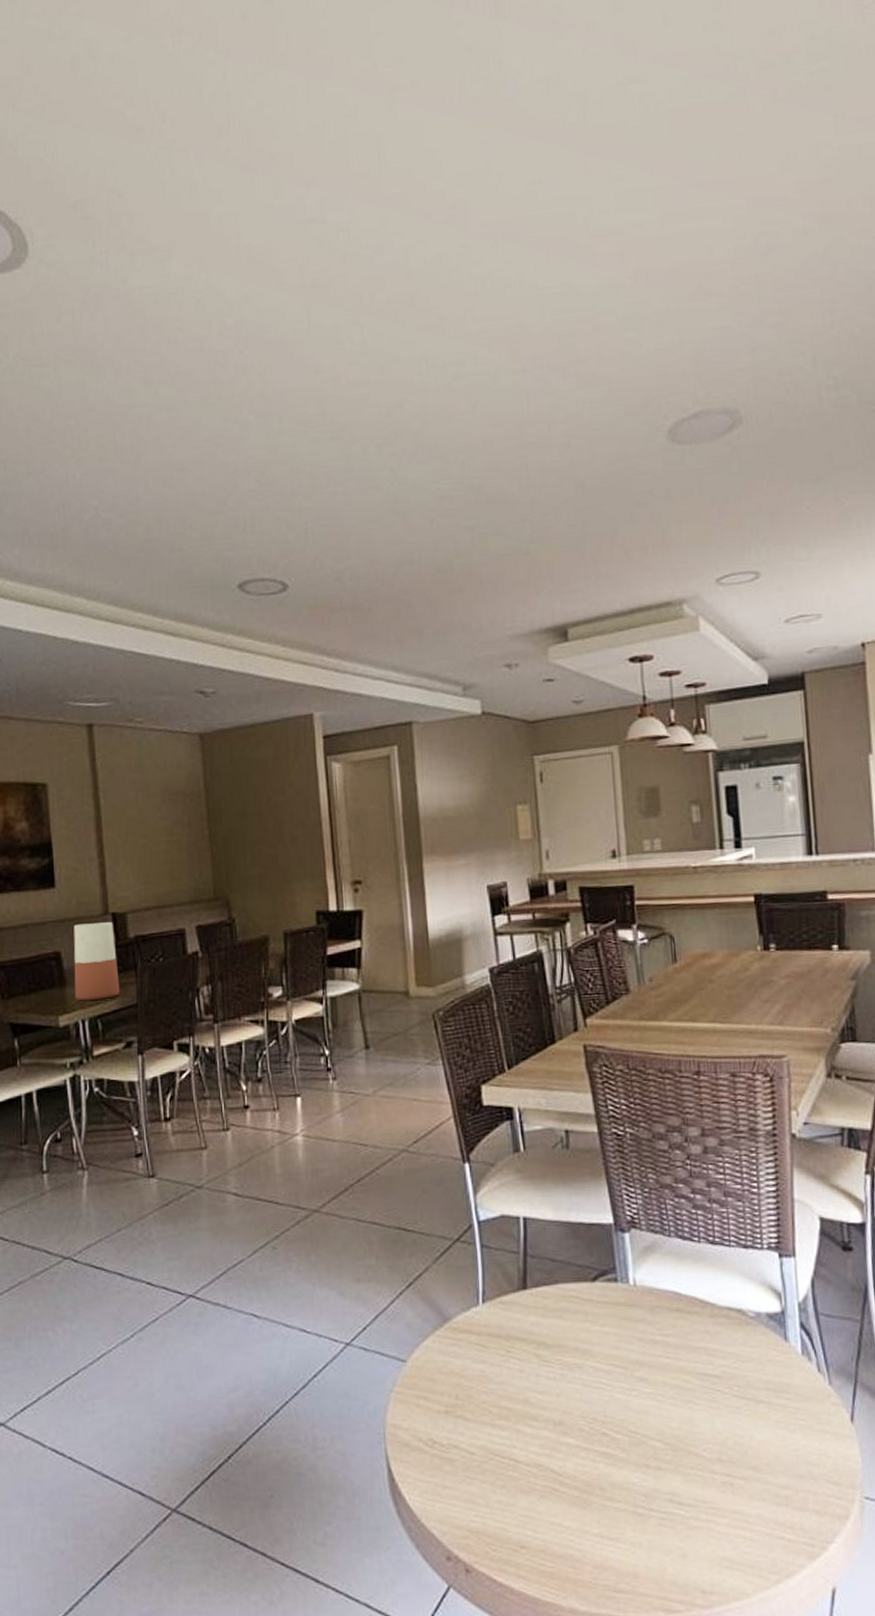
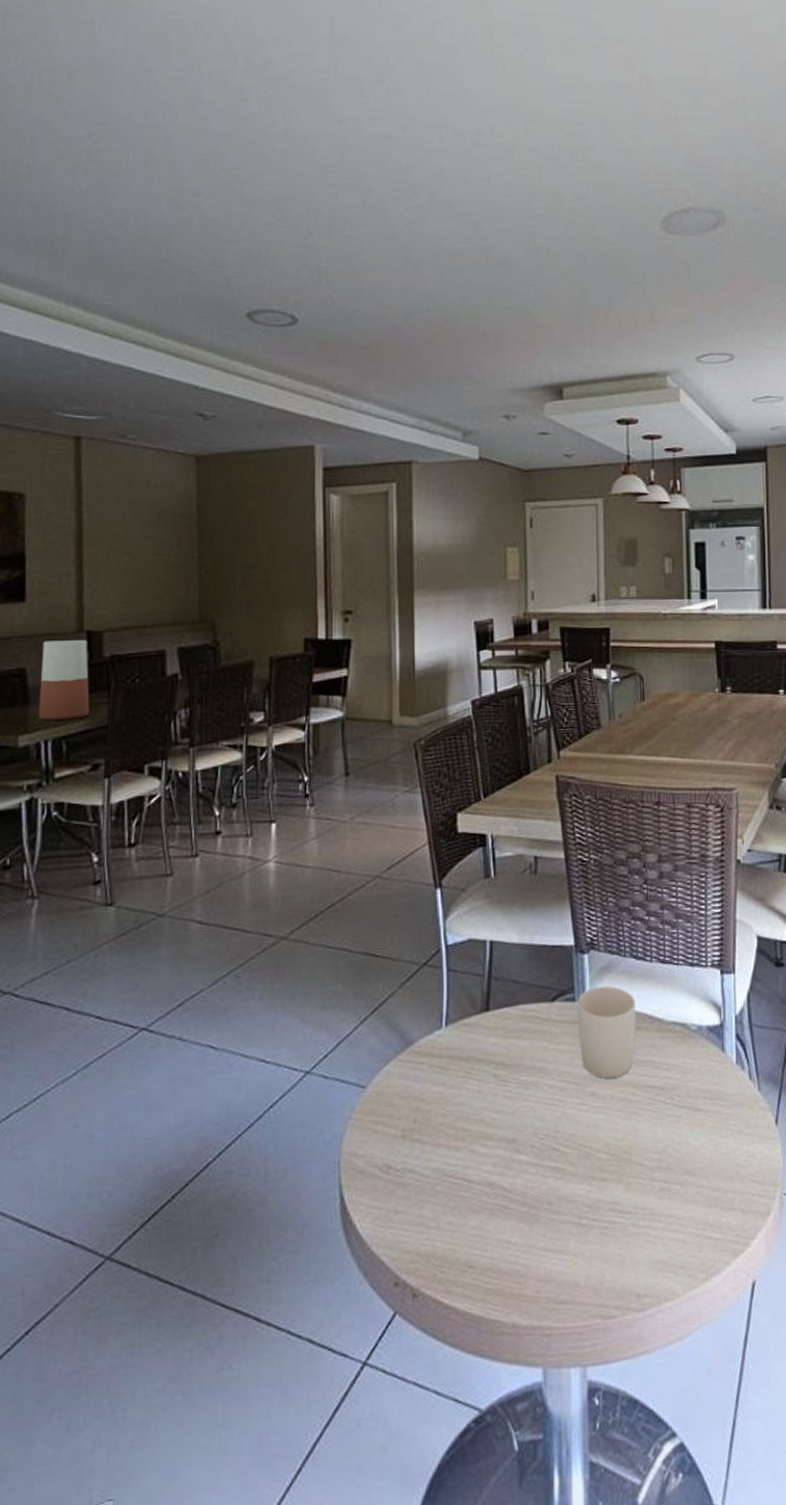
mug: none [620,1267,687,1364] -> present [577,986,636,1079]

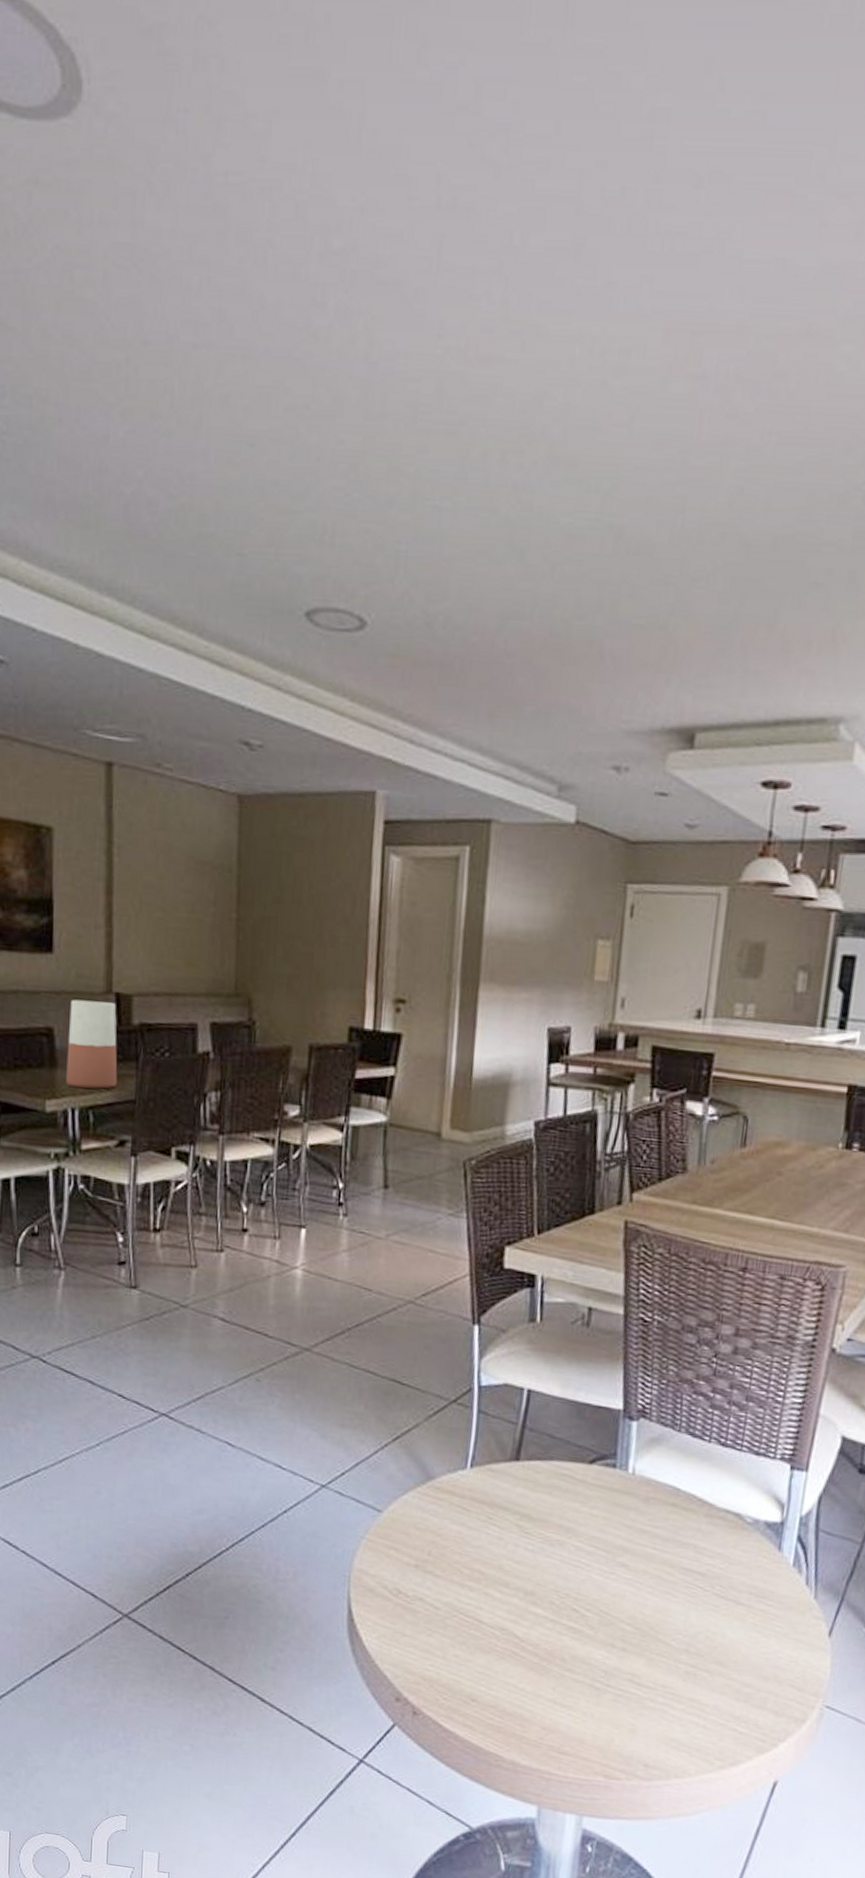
mug: present [577,986,636,1079] -> none [615,1457,685,1554]

